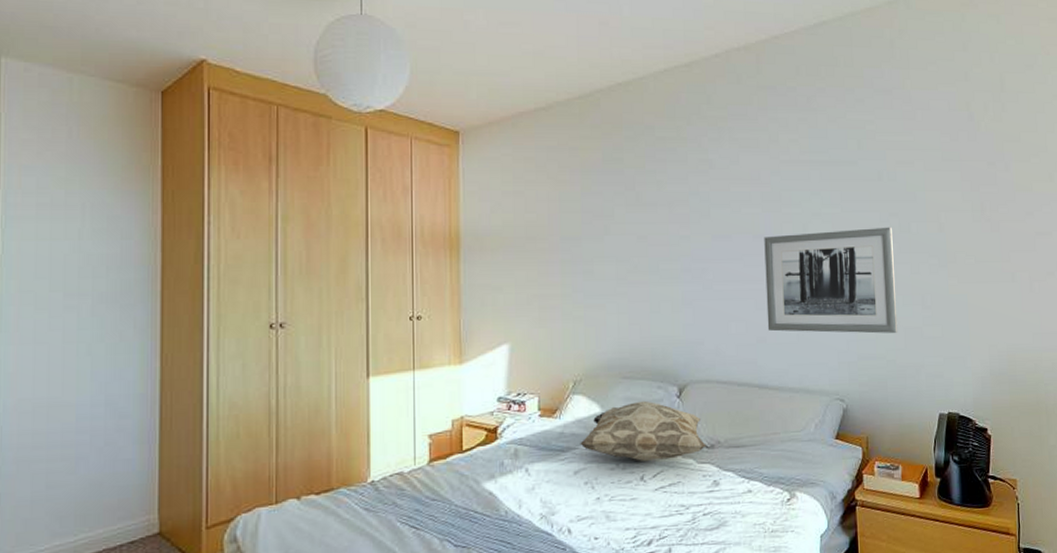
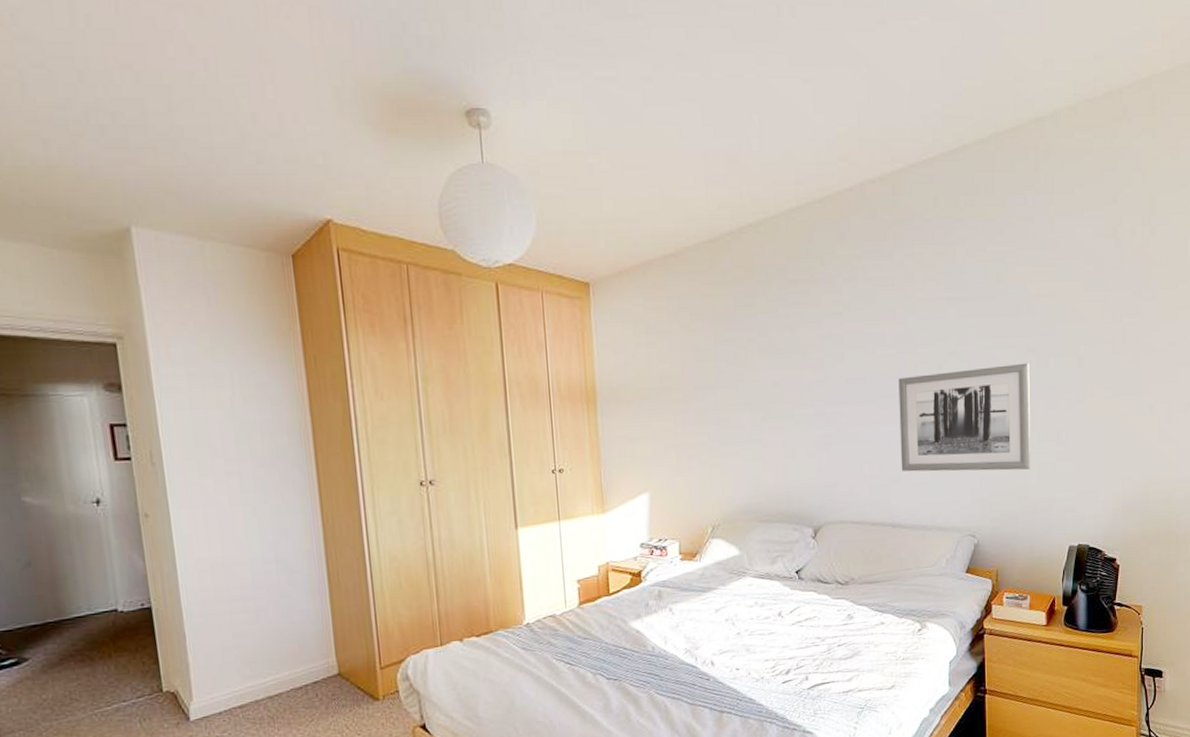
decorative pillow: present [580,400,707,462] -> none [720,542,841,600]

